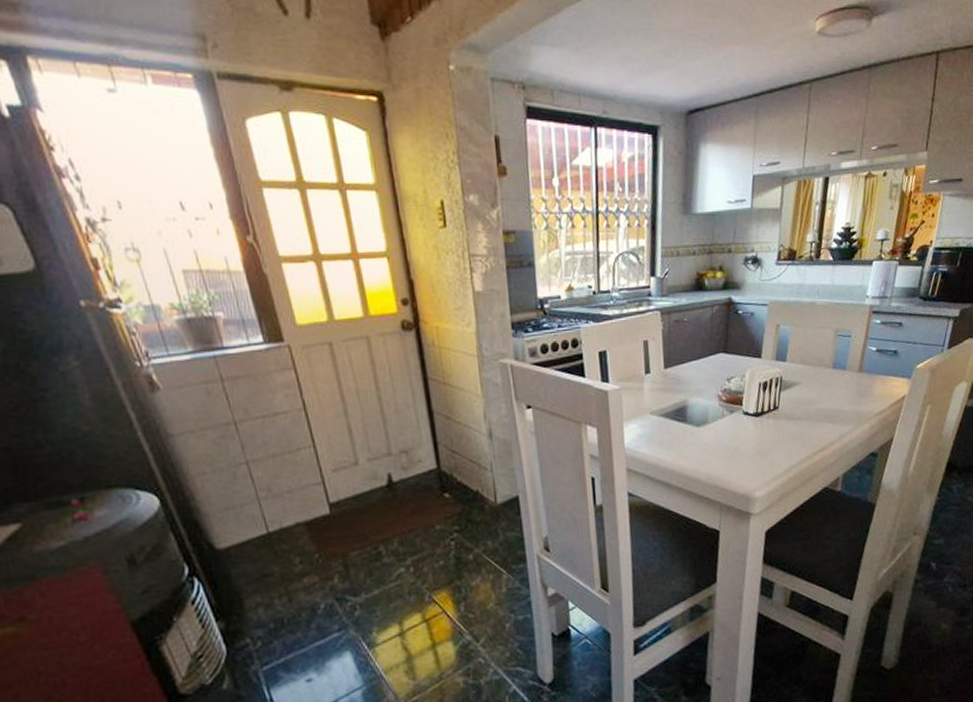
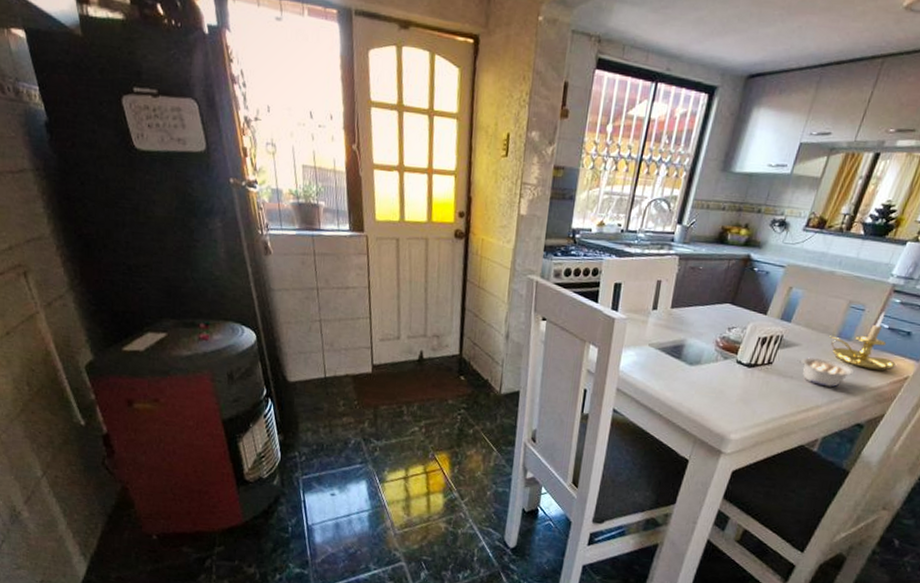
legume: none [801,392,855,422] -> present [797,357,854,387]
candle holder: none [825,335,892,395] -> present [829,312,897,371]

